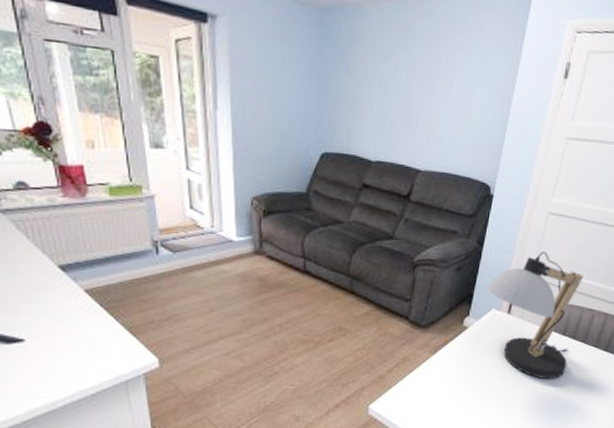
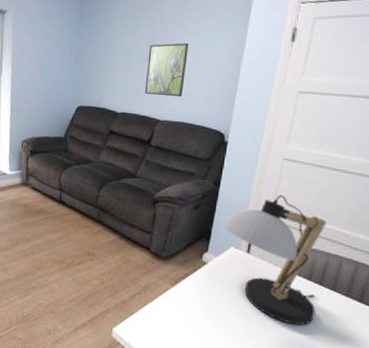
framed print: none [403,74,455,143] -> present [144,43,189,97]

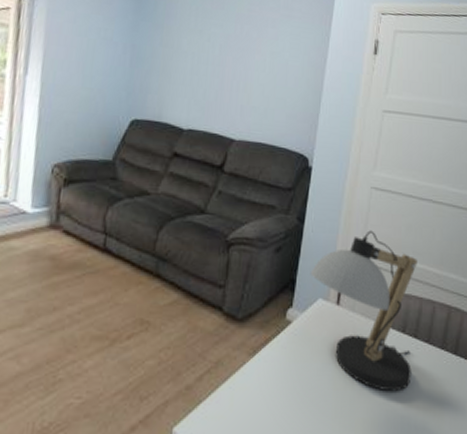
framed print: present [144,43,189,97] -> none [216,47,267,113]

